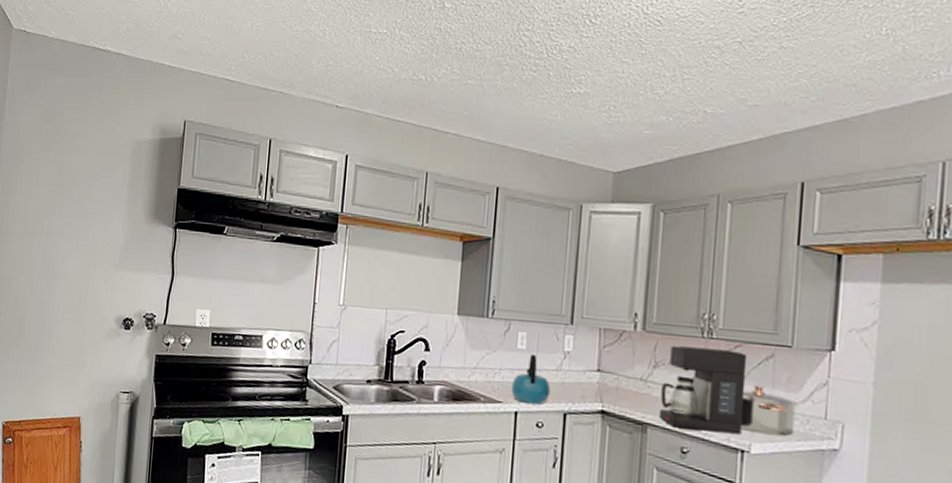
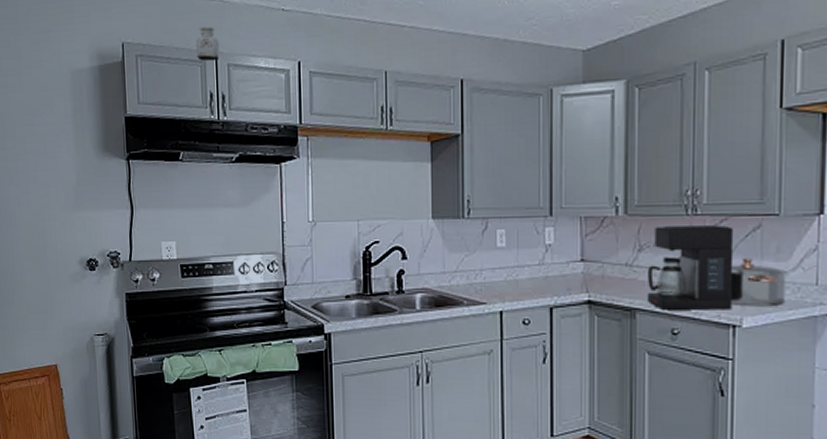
decorative bottle: none [252,112,275,146] -> present [195,25,220,62]
kettle: present [511,353,551,406] -> none [494,250,535,303]

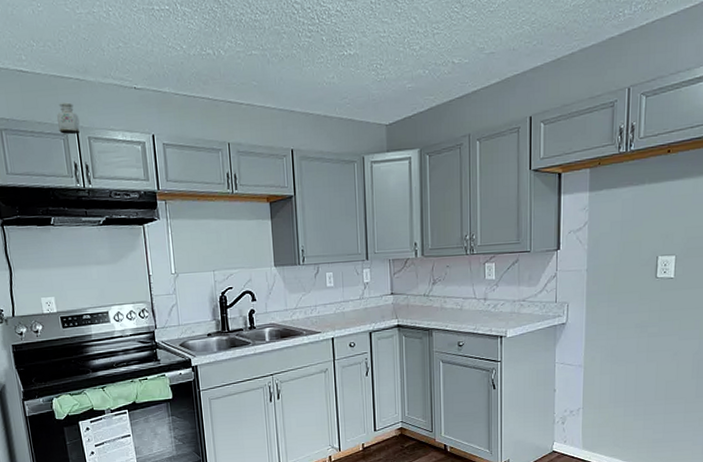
coffee maker: present [646,225,734,310] -> none [439,261,500,328]
cooking pot: present [731,257,787,307] -> none [499,285,536,321]

